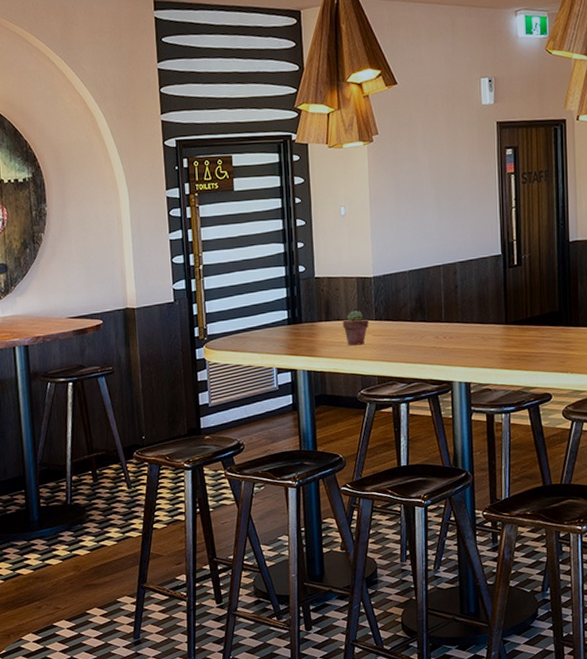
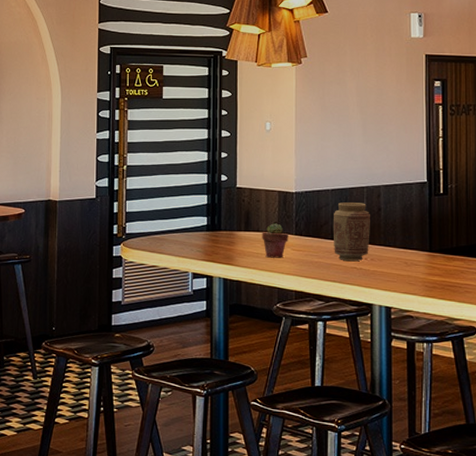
vase: none [411,281,448,341] -> present [333,202,370,261]

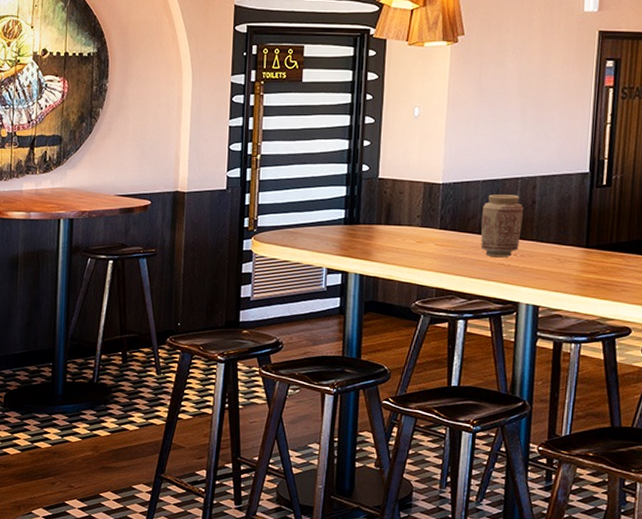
potted succulent: present [262,223,288,258] -> none [403,216,432,254]

